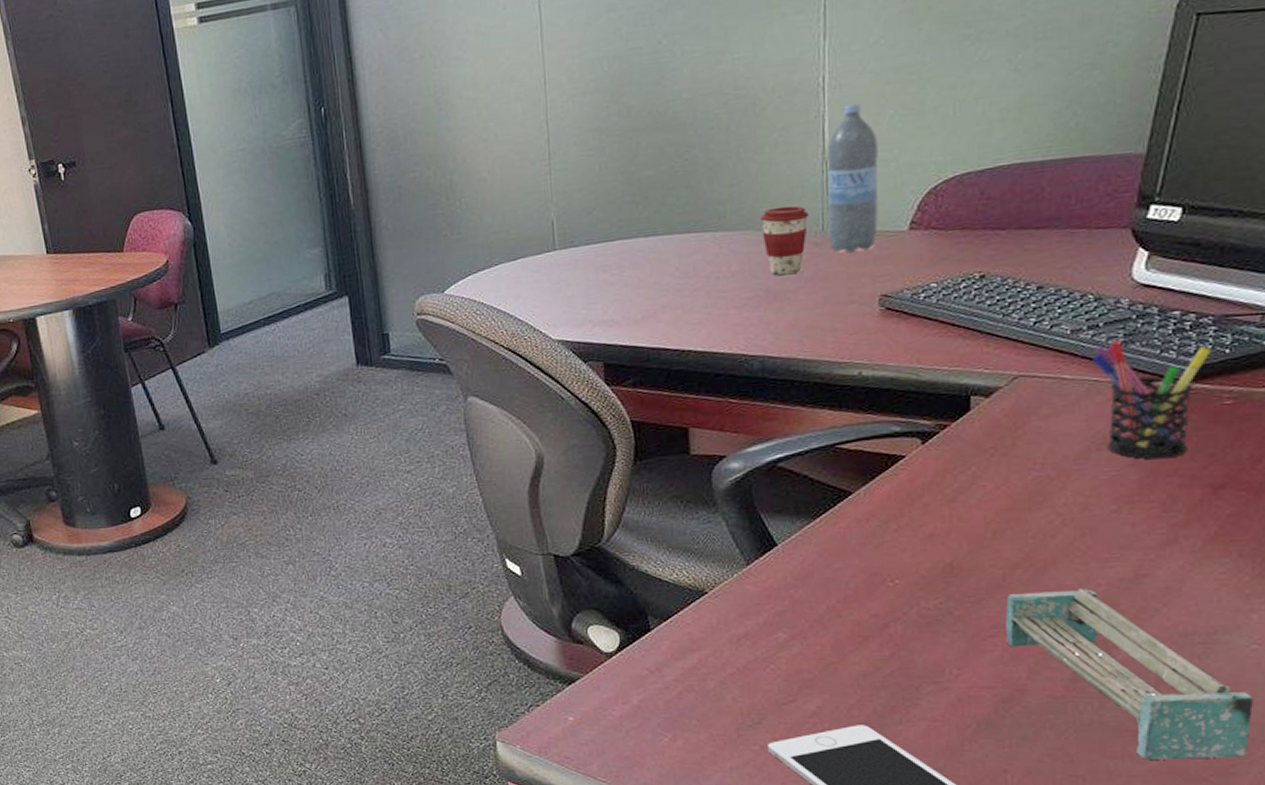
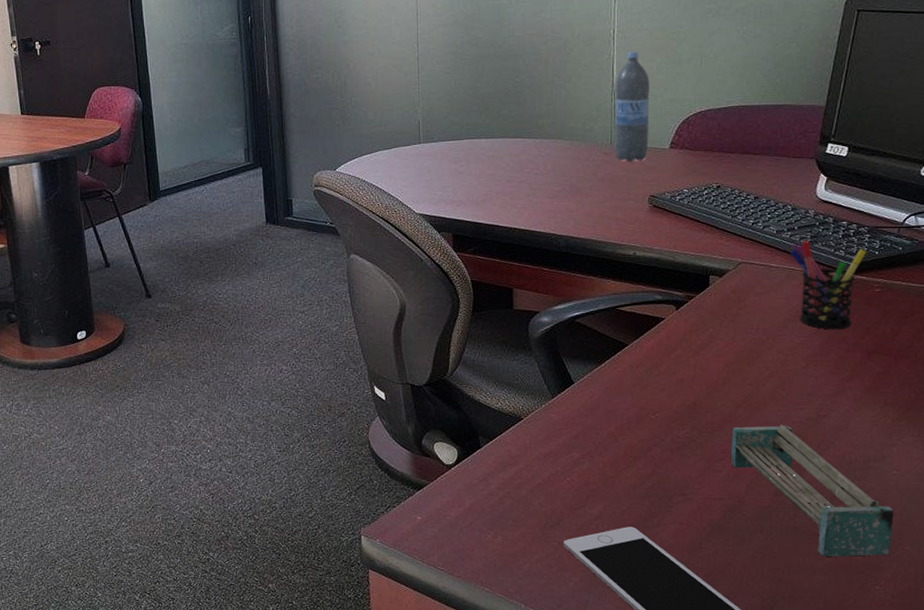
coffee cup: present [760,205,809,276] -> none [567,123,602,176]

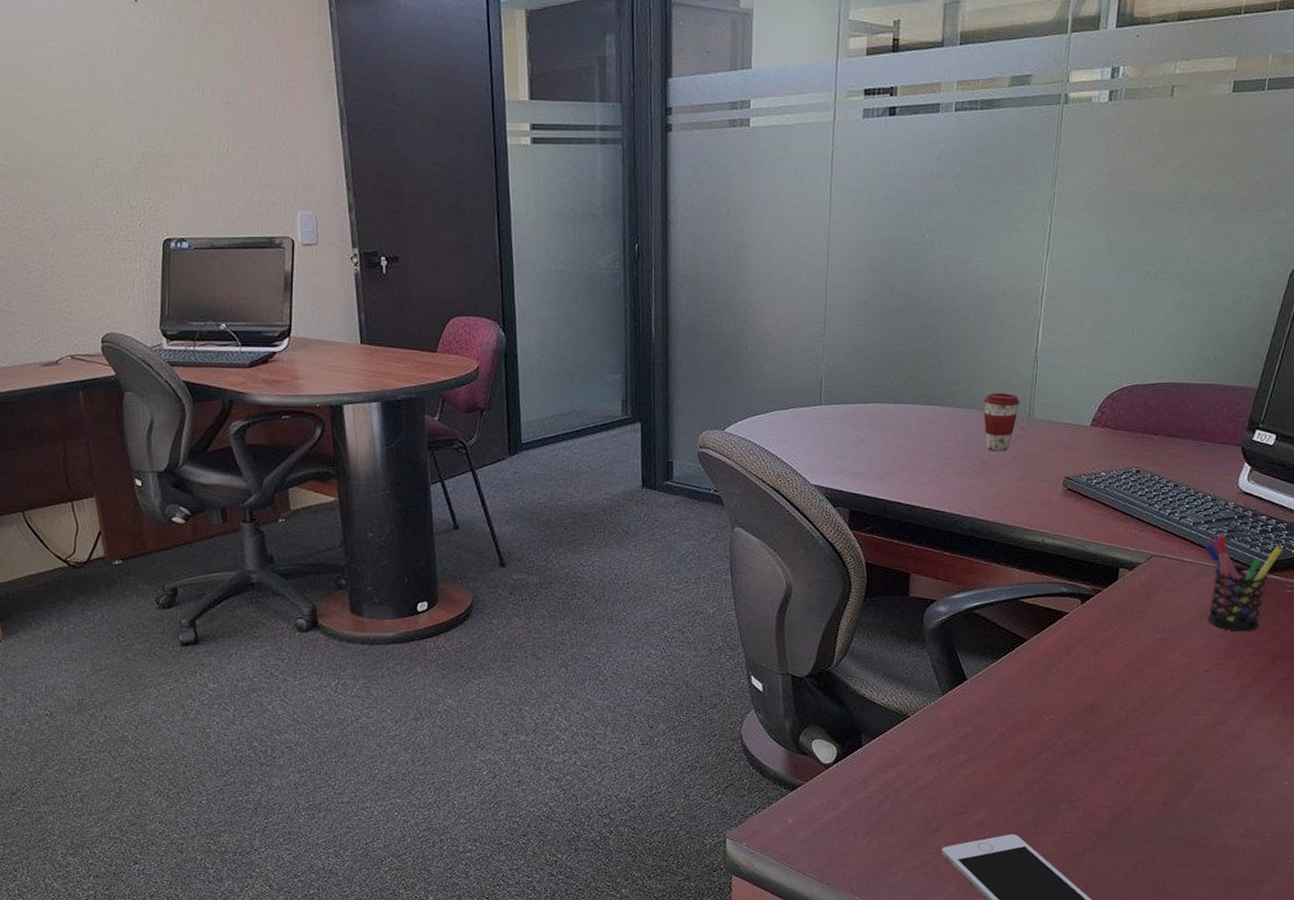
coffee cup: none [567,123,602,176] -> present [983,392,1020,452]
water bottle: present [614,51,650,161] -> none [1032,314,1077,438]
shelf: present [731,424,894,557] -> none [1123,730,1280,869]

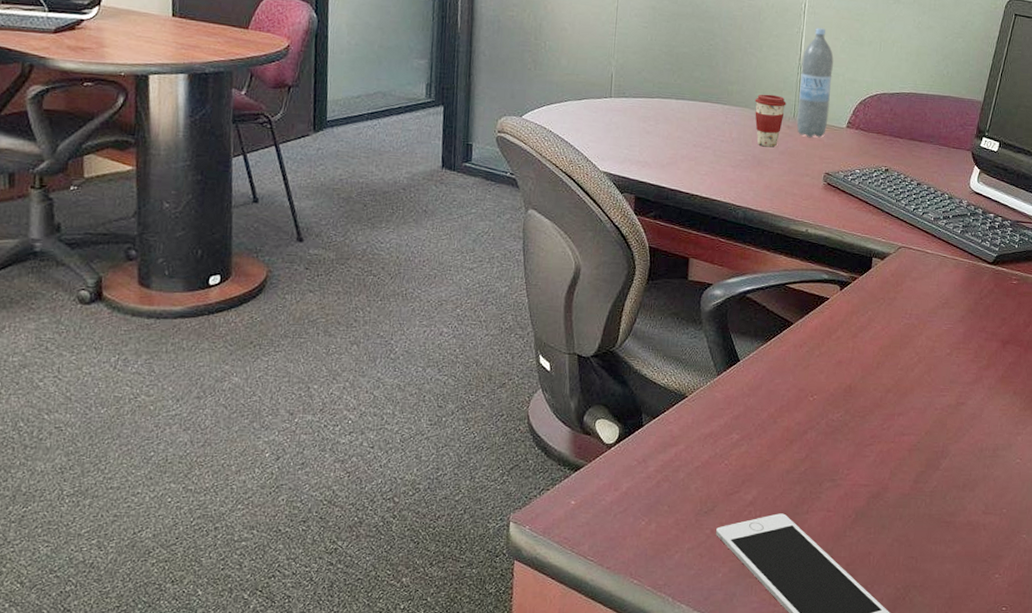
water bottle: none [1032,314,1077,438] -> present [796,28,834,138]
pen holder: present [1204,535,1283,632] -> none [943,230,1008,319]

